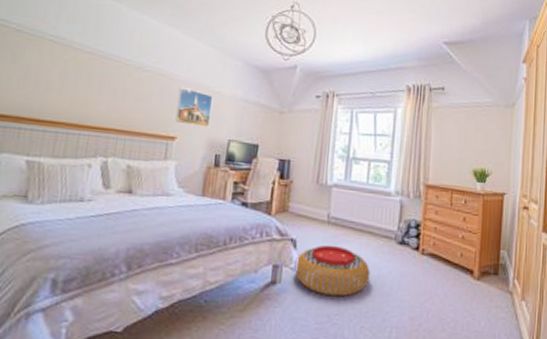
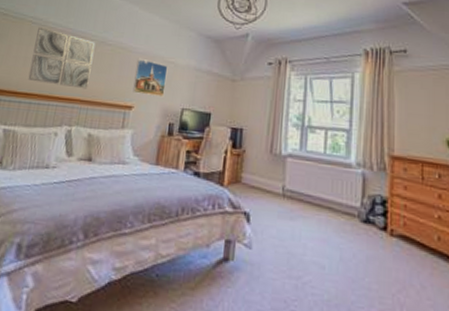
wall art: none [52,48,131,118] -> present [27,27,96,89]
pouf: present [294,244,370,297] -> none [248,220,331,280]

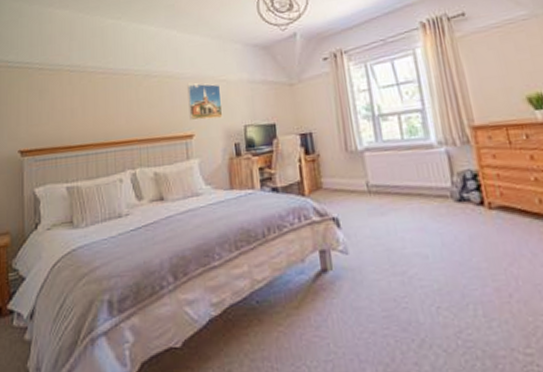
wall art: present [27,27,96,89] -> none [78,74,143,132]

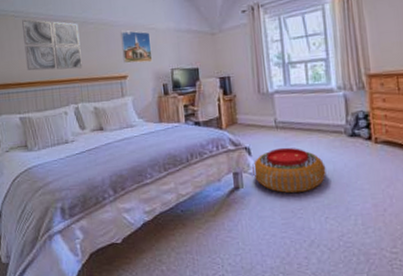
wall art: none [78,74,143,132] -> present [22,19,83,71]
pouf: none [342,216,433,276] -> present [252,147,326,194]

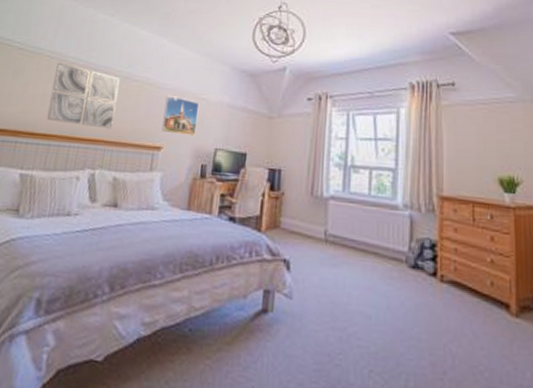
pouf: present [252,147,326,194] -> none [288,267,378,331]

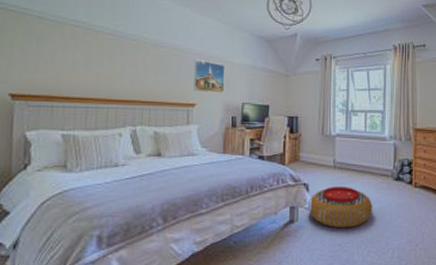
wall art: present [46,62,120,129] -> none [80,31,149,91]
pouf: none [288,267,378,331] -> present [309,186,373,229]

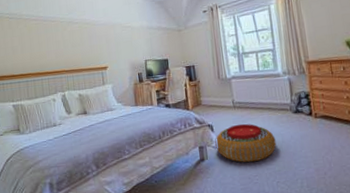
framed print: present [193,58,226,94] -> none [101,28,129,57]

